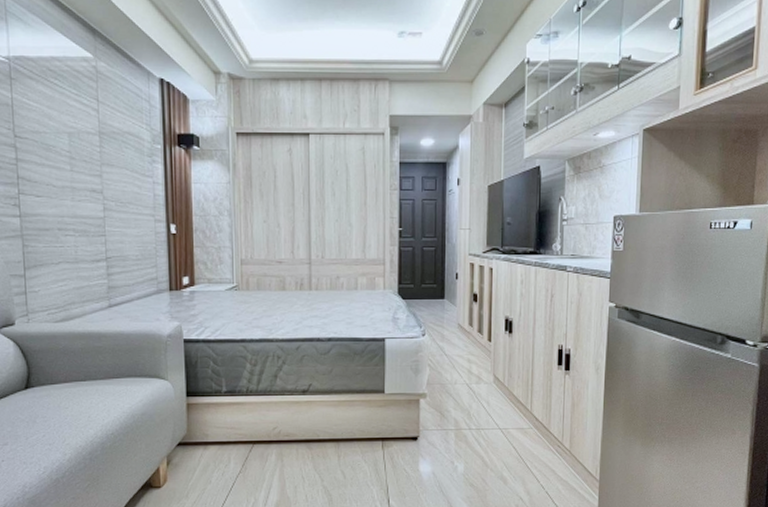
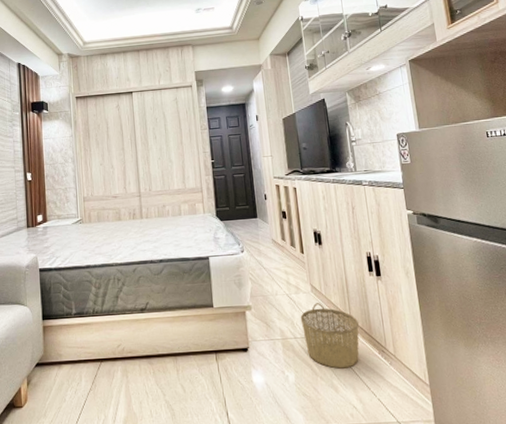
basket: none [478,395,538,461] -> present [300,303,359,369]

